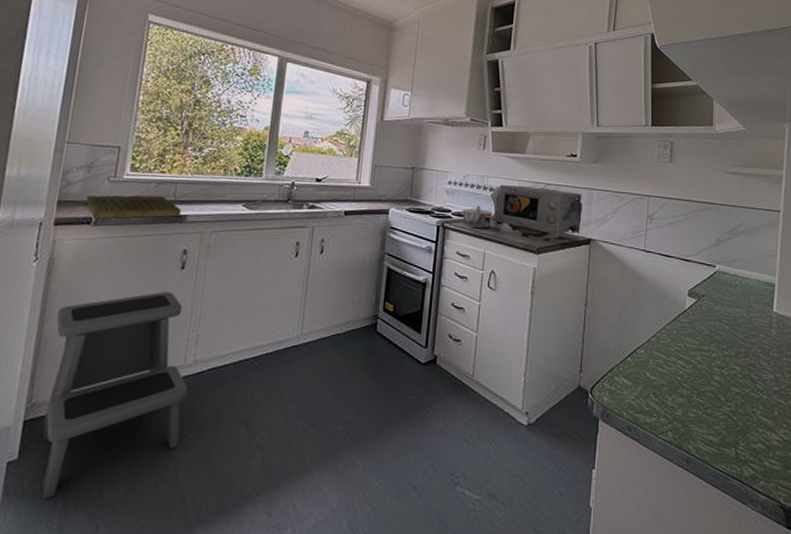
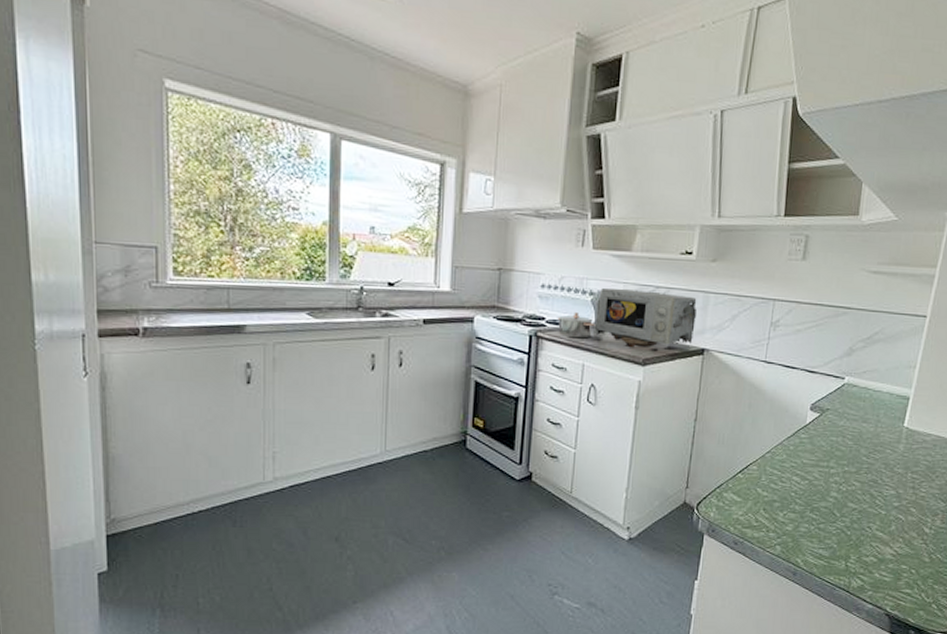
step stool: present [41,291,189,500] -> none [120,408,271,607]
cutting board: present [86,195,182,219] -> none [129,303,238,330]

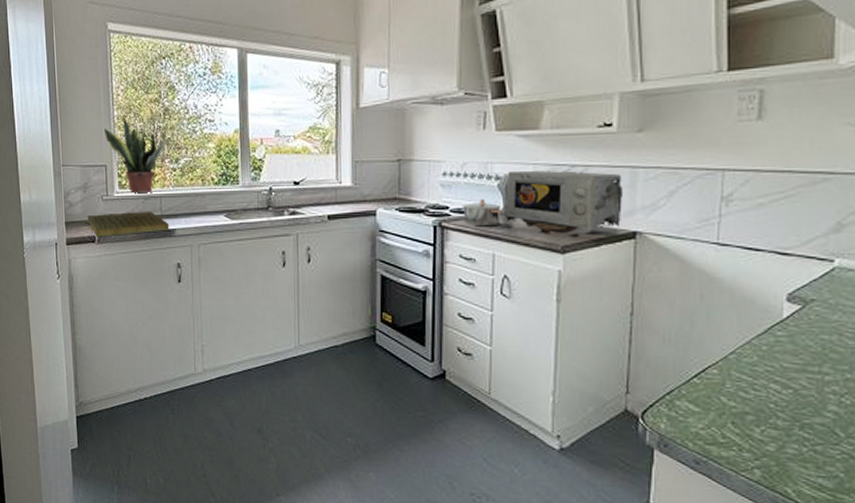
cutting board: none [129,303,238,330] -> present [87,210,170,237]
potted plant: none [156,193,243,284] -> present [104,117,170,194]

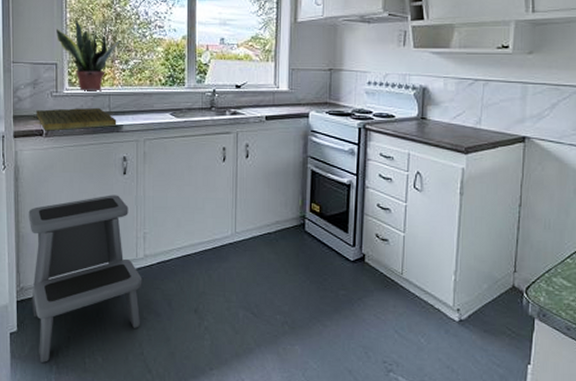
step stool: none [84,304,202,483] -> present [28,195,142,364]
cooking pot: present [462,198,504,227] -> none [383,105,419,130]
microwave: present [504,170,622,234] -> none [419,83,515,137]

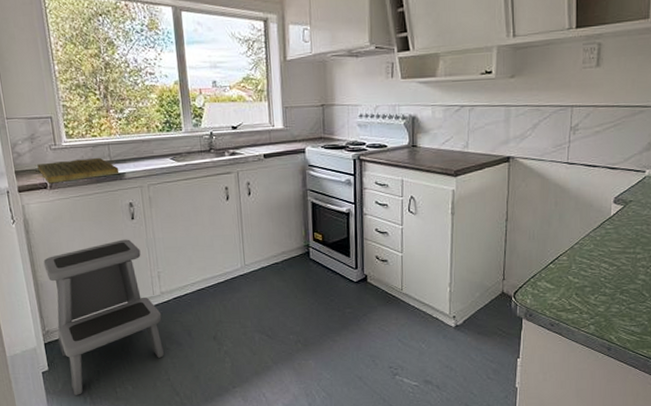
potted plant: present [57,19,121,92] -> none [46,71,113,143]

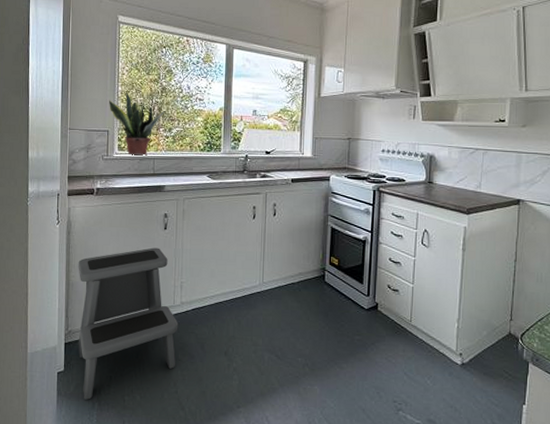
cutting board: present [37,157,120,184] -> none [88,169,160,190]
potted plant: none [46,71,113,143] -> present [109,92,165,156]

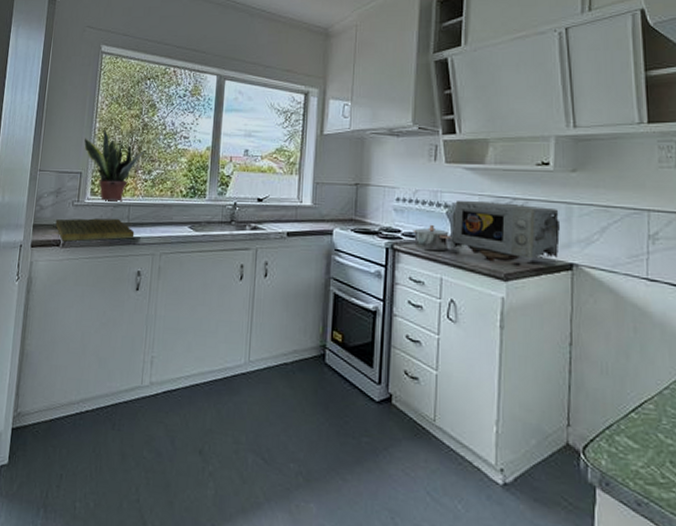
step stool: present [78,247,179,401] -> none [26,312,146,505]
cutting board: none [88,169,160,190] -> present [55,218,135,242]
cooking pot: none [395,170,427,192] -> present [413,224,452,252]
microwave: none [426,152,511,200] -> present [452,201,560,262]

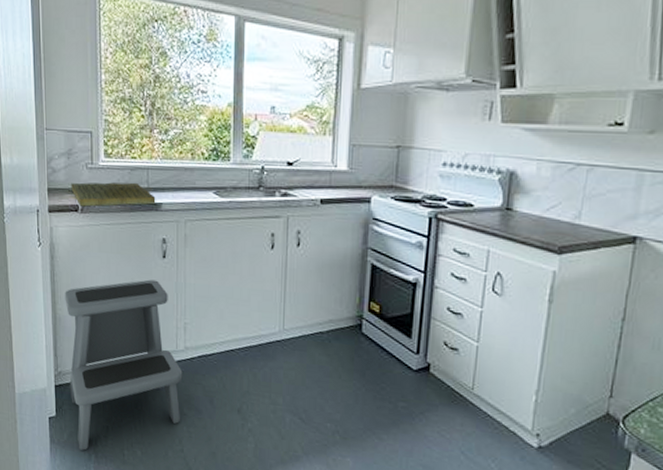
step stool: none [26,312,146,505] -> present [65,279,183,451]
potted plant: present [84,129,146,202] -> none [91,82,160,165]
cooking pot: present [413,224,452,252] -> none [460,192,503,222]
microwave: present [452,201,560,262] -> none [503,166,628,234]

